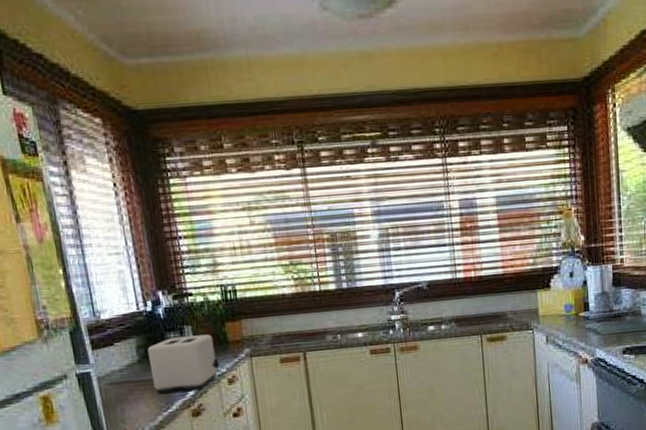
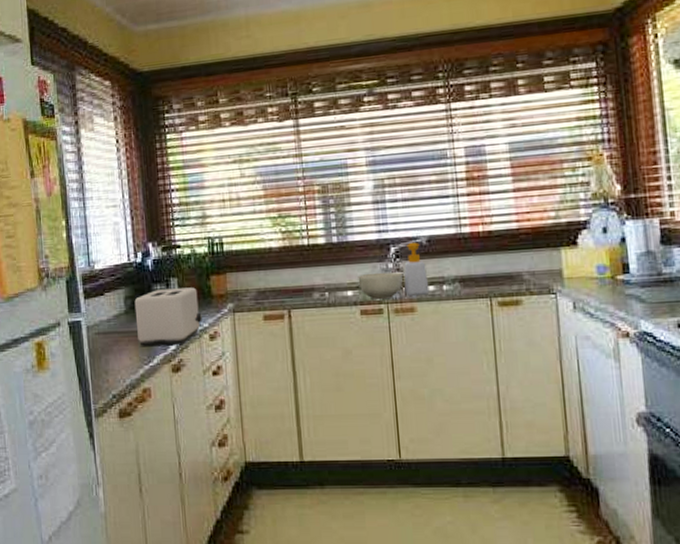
bowl: none [367,314,407,340] -> present [358,271,404,299]
soap bottle: none [408,286,430,337] -> present [404,242,430,297]

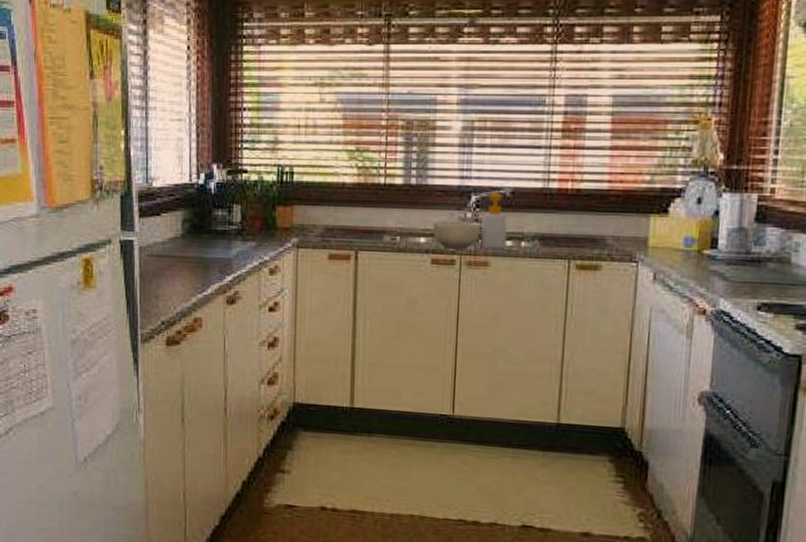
toaster: present [134,287,202,346] -> none [192,215,263,276]

